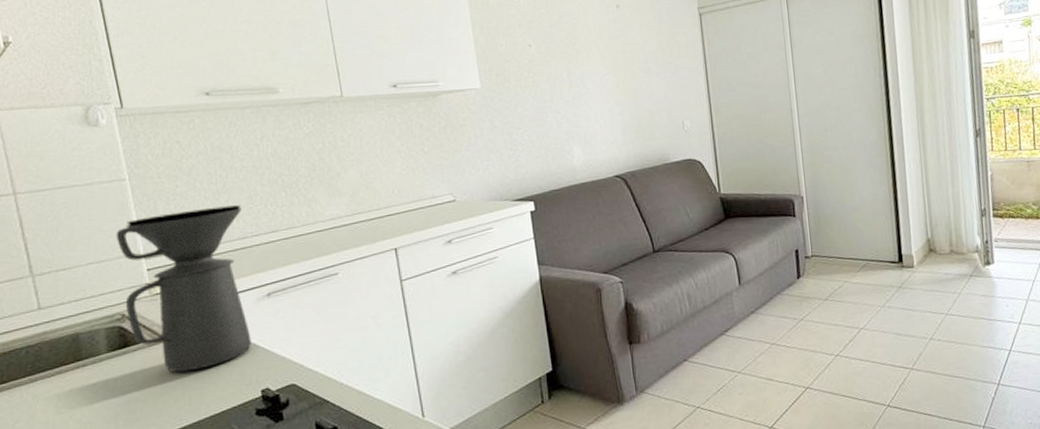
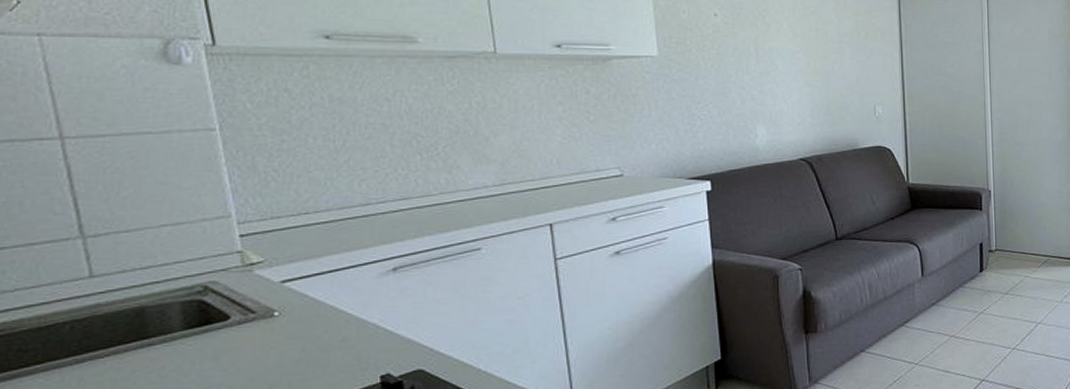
coffee maker: present [116,205,251,373] -> none [199,167,371,355]

